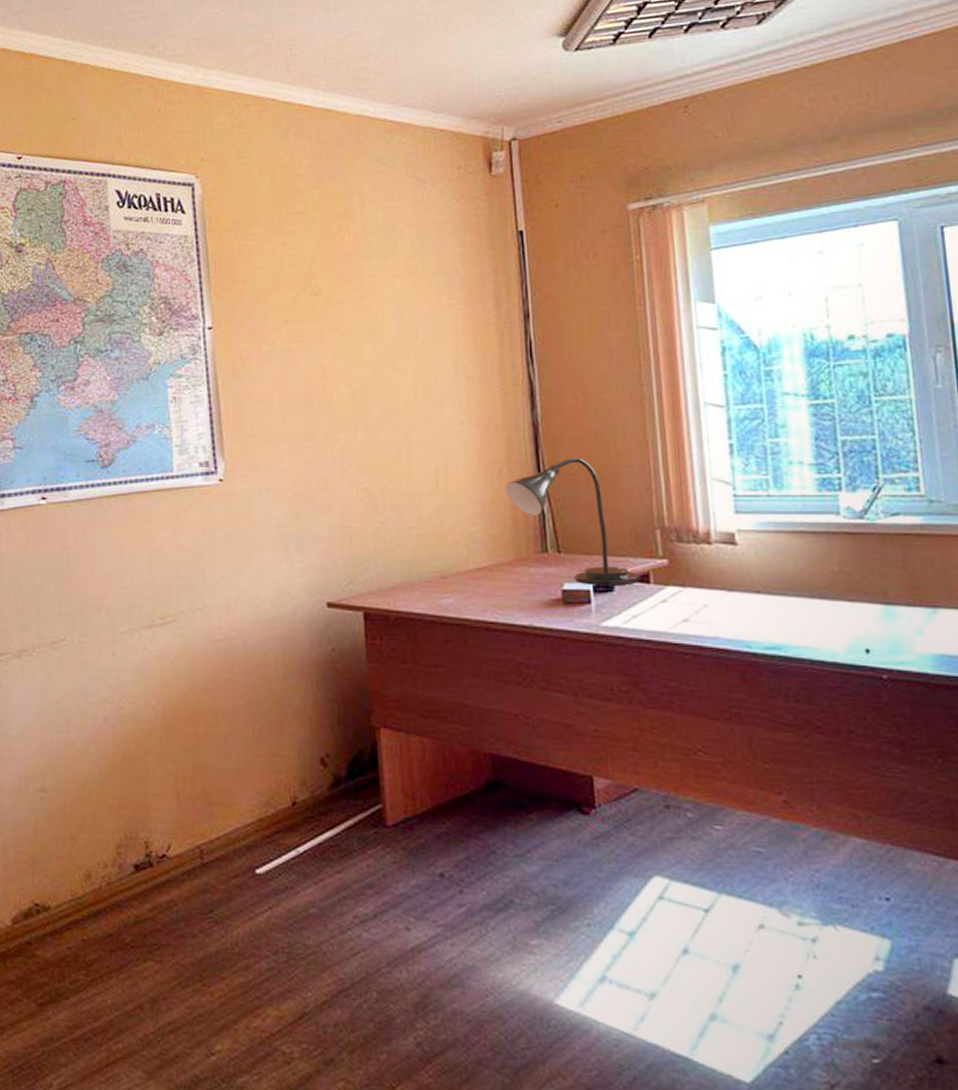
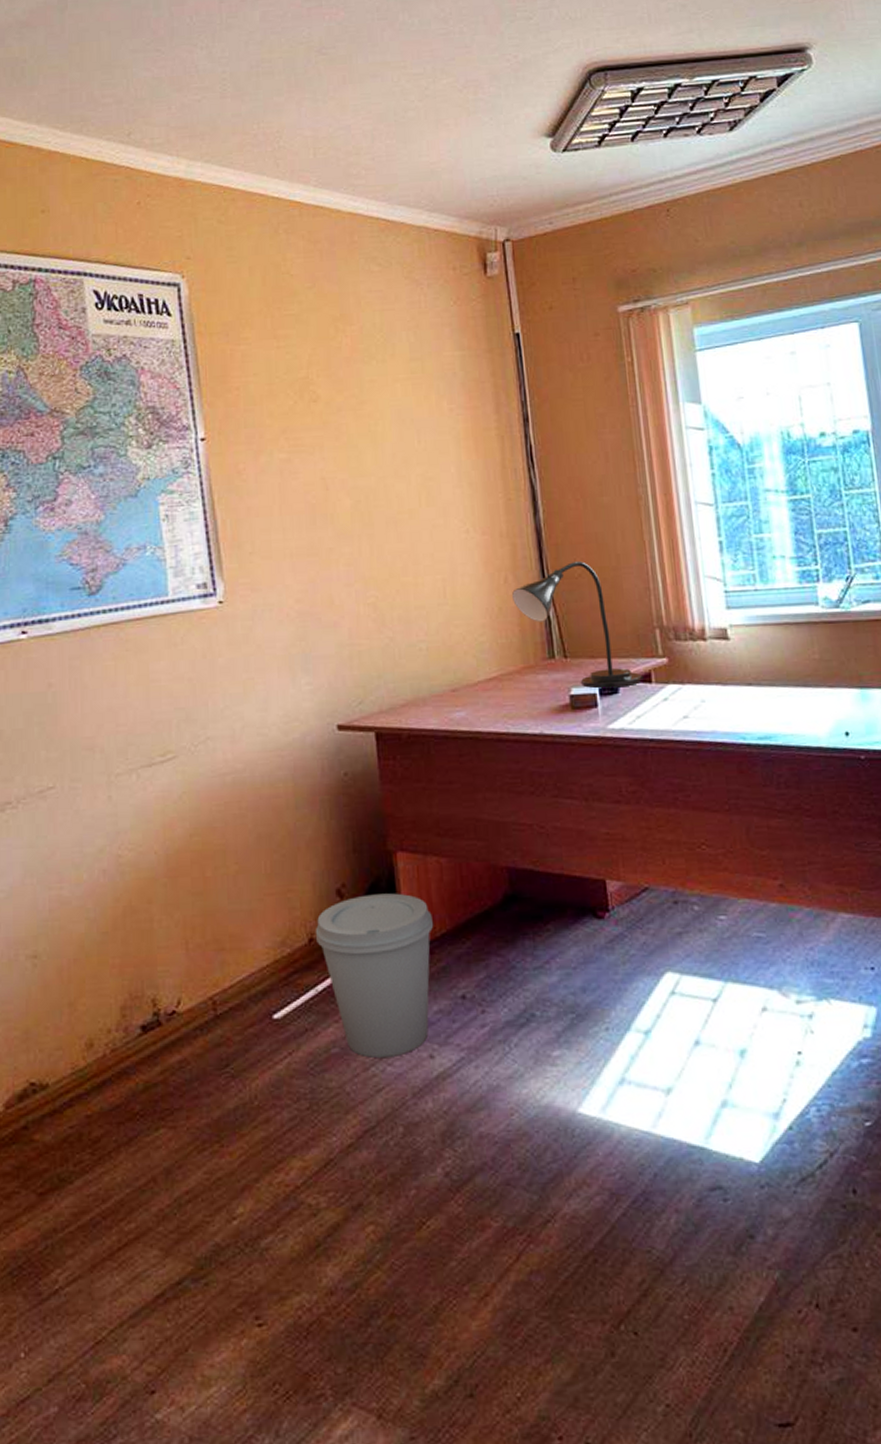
coffee cup: none [298,766,415,924] -> present [315,893,434,1058]

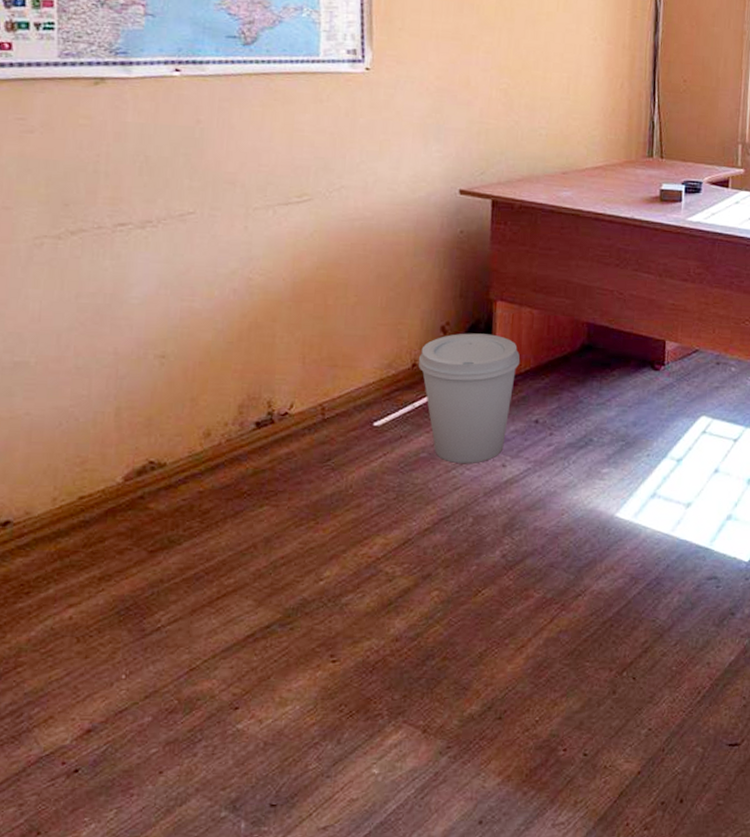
desk lamp: present [512,561,645,689] -> none [625,78,724,189]

